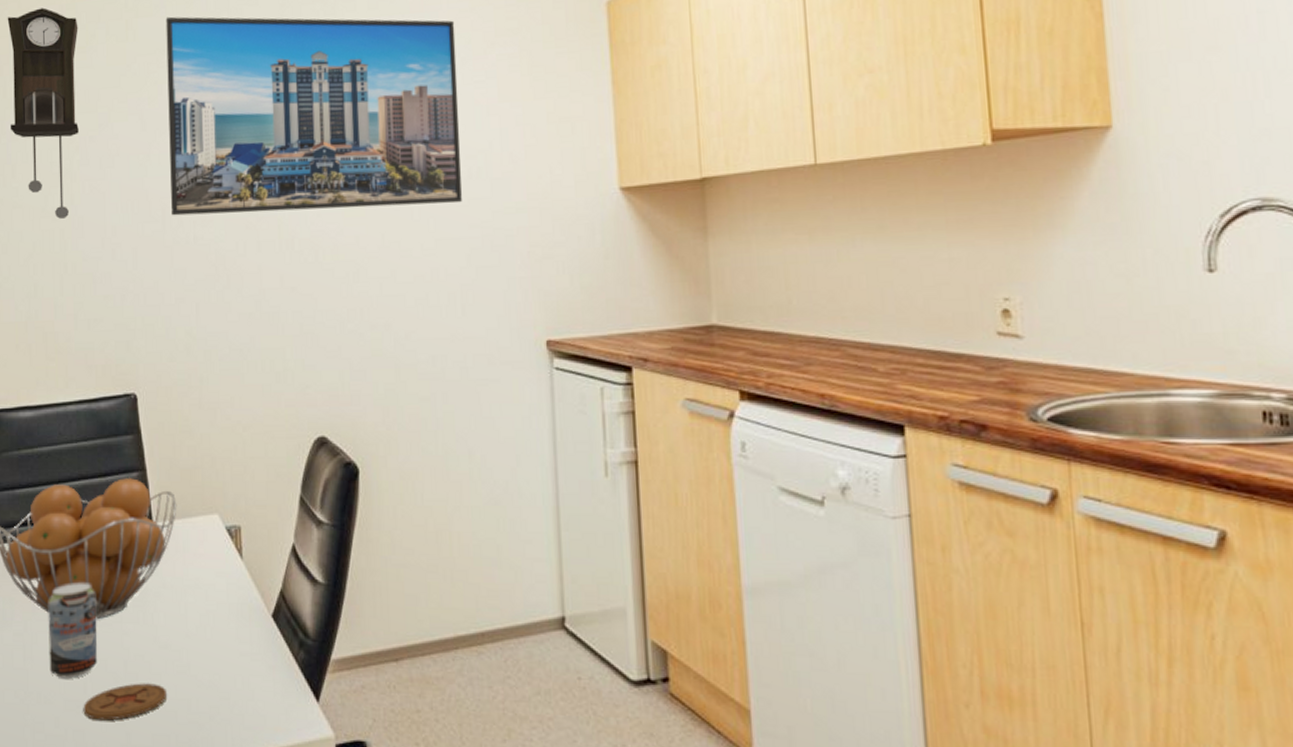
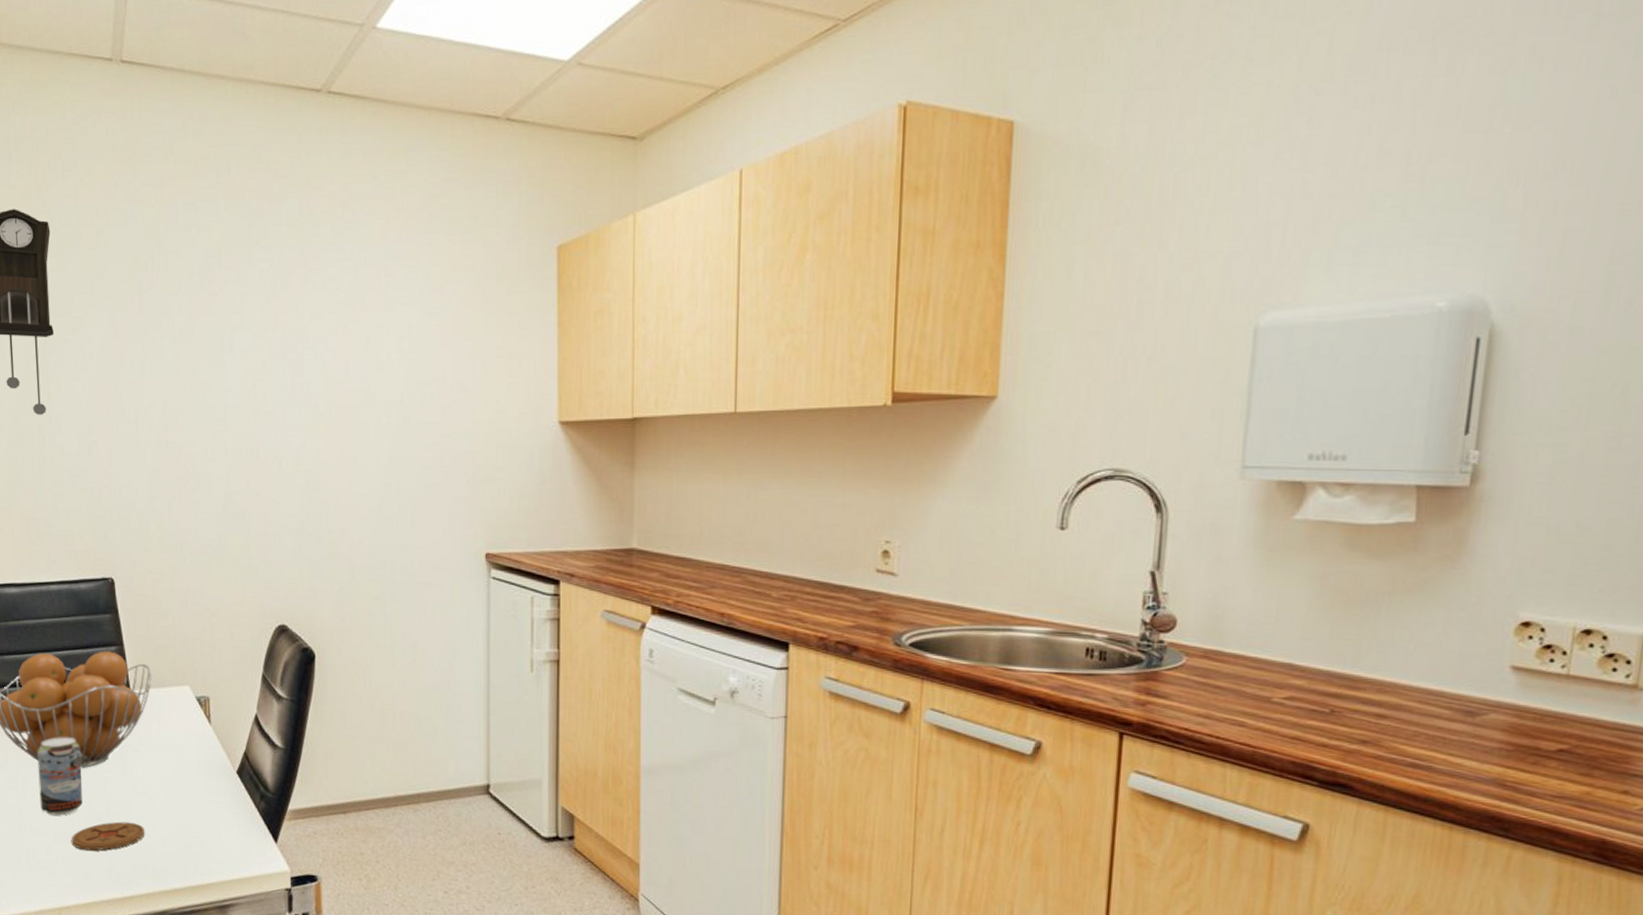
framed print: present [165,16,462,216] -> none [136,227,416,426]

